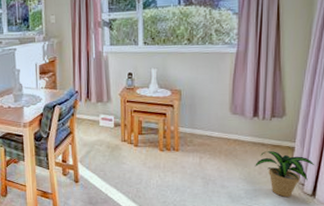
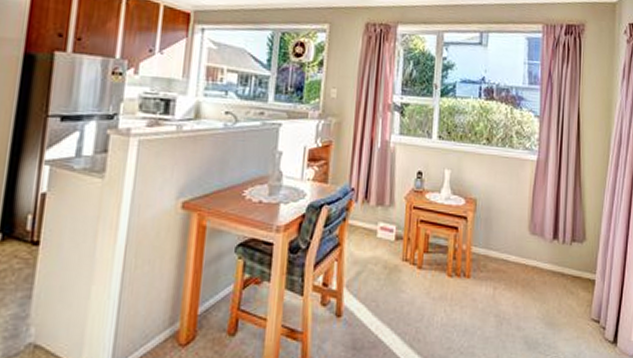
potted plant: present [255,151,315,197] -> none [554,283,616,344]

